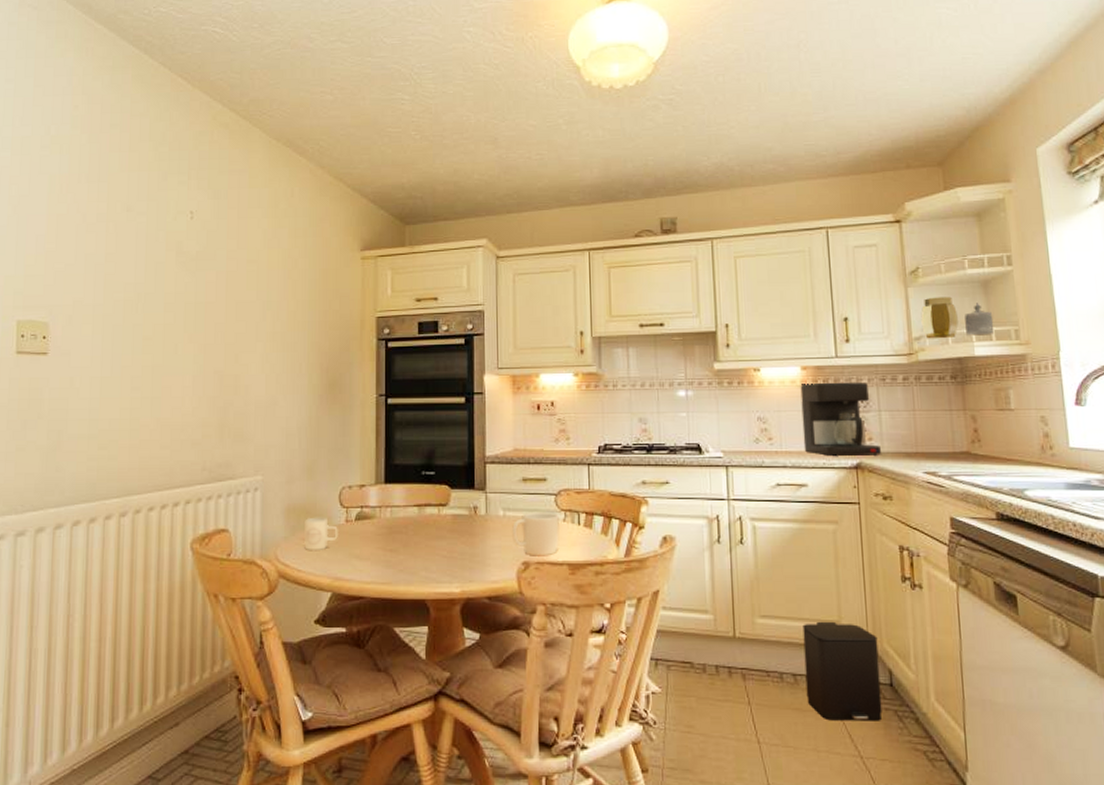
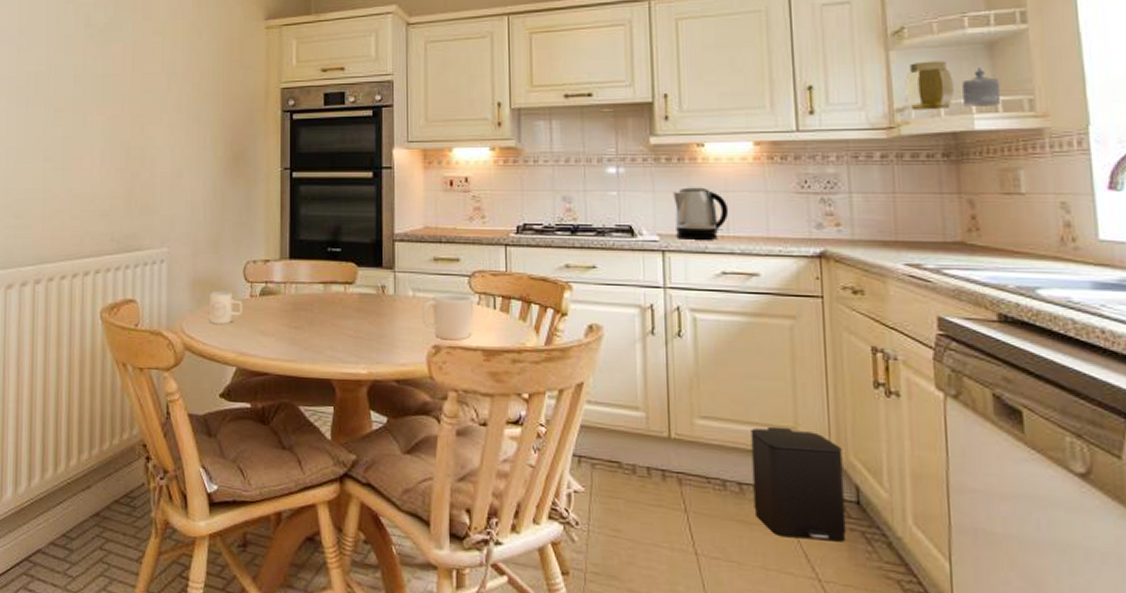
kettle: none [734,408,782,455] -> present [673,187,729,240]
coffee maker: present [800,382,881,456] -> none [752,159,851,243]

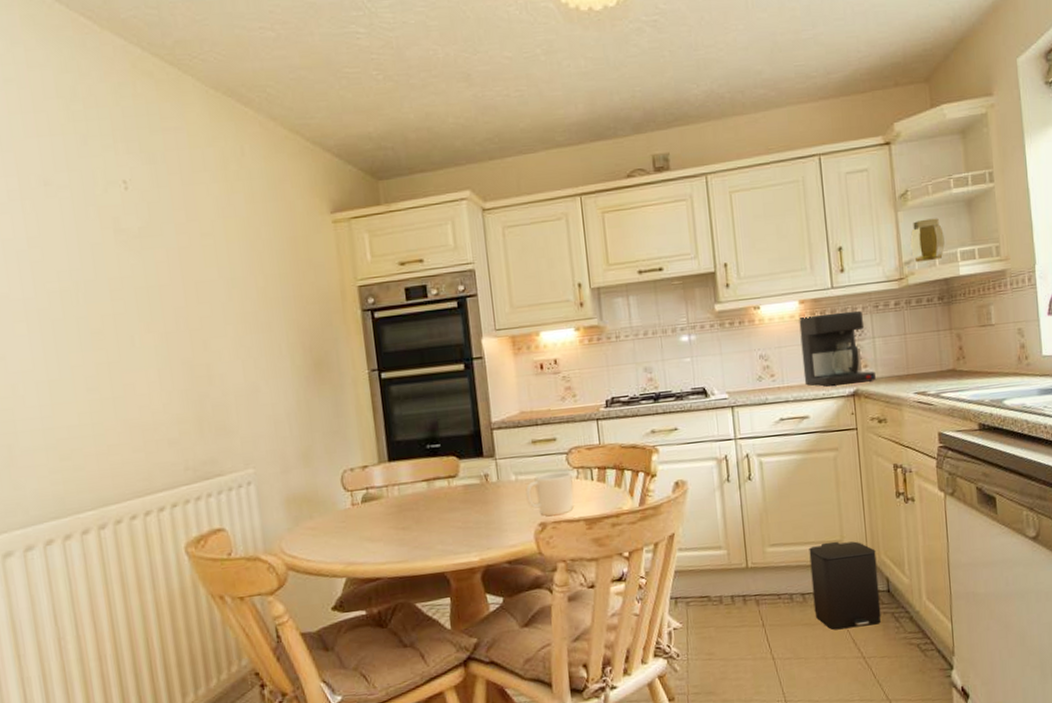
mug: present [209,290,244,326] -> none [307,503,347,540]
kettle: present [673,187,729,240] -> none [737,346,783,395]
coffee maker: none [752,159,851,243] -> present [799,310,876,386]
decorative jar: present [962,68,1002,108] -> none [950,222,978,257]

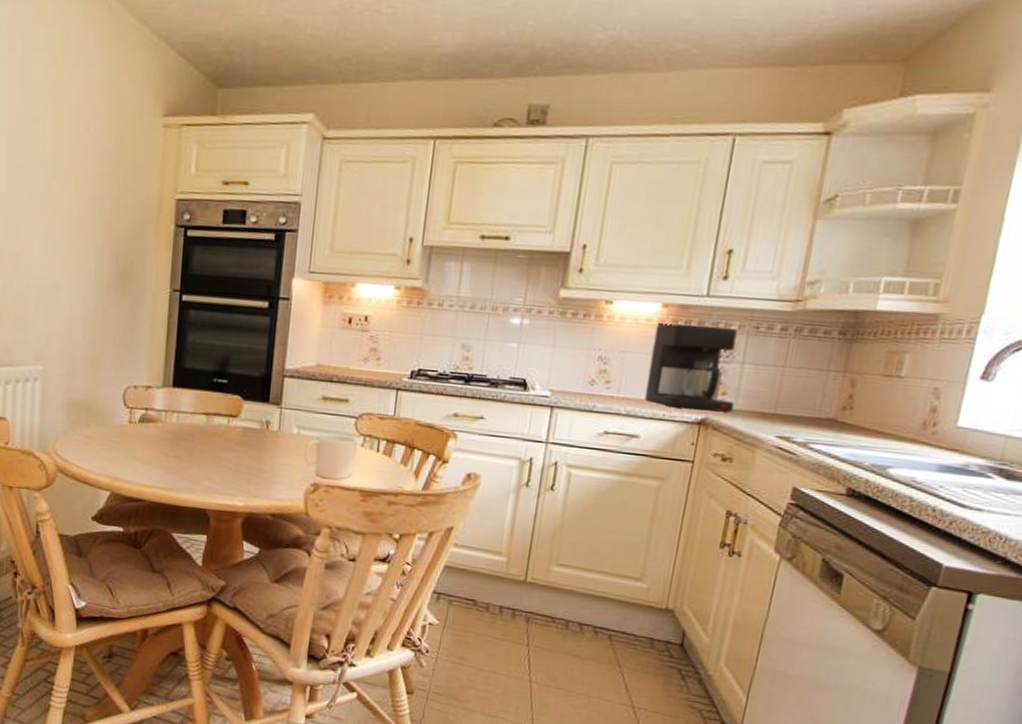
pedal bin: present [809,541,881,630] -> none [589,576,679,677]
jar: present [910,218,945,263] -> none [820,234,870,287]

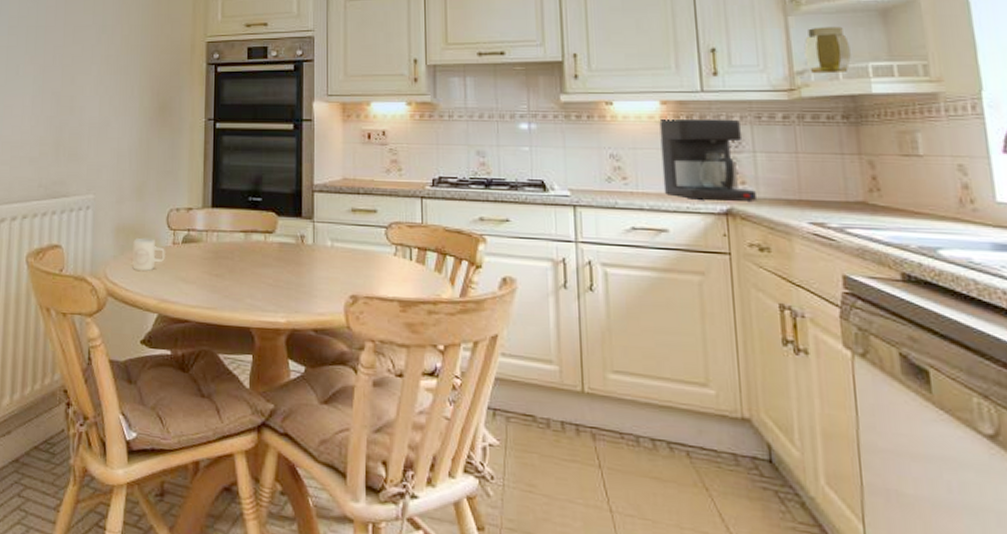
mug: none [84,414,122,450] -> present [132,237,166,272]
mug: present [304,433,357,481] -> none [340,244,390,291]
jar: none [820,234,870,287] -> present [804,26,851,74]

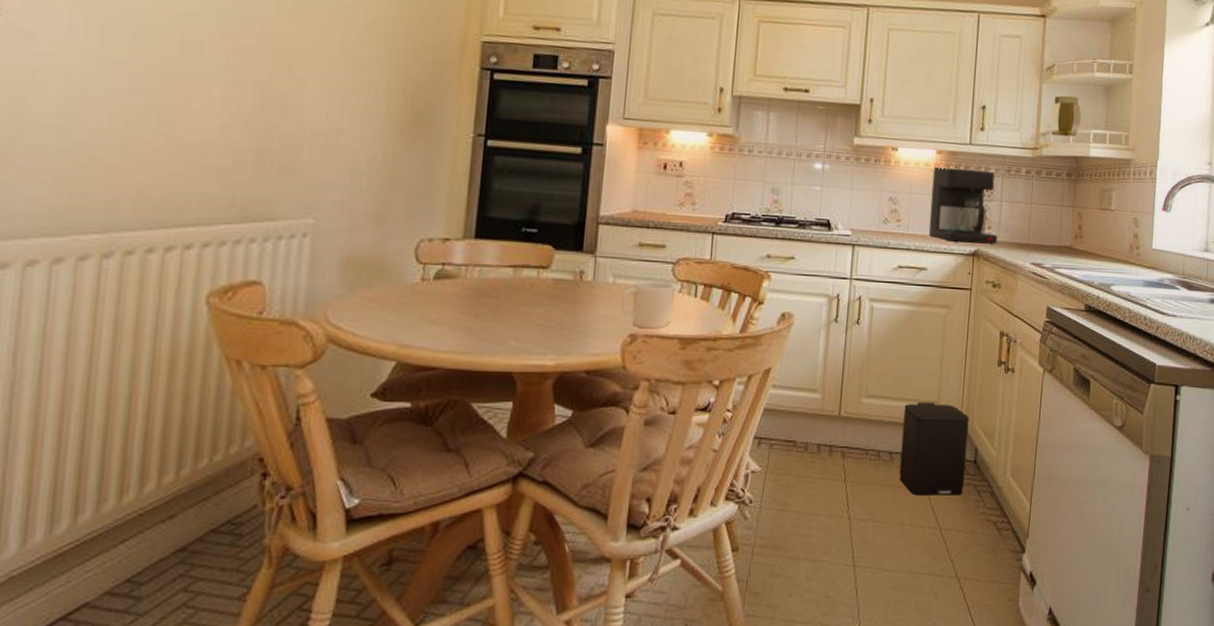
mug: present [132,237,166,272] -> none [365,272,412,313]
mug: none [340,244,390,291] -> present [620,280,675,329]
pedal bin: none [662,382,760,501] -> present [899,401,969,496]

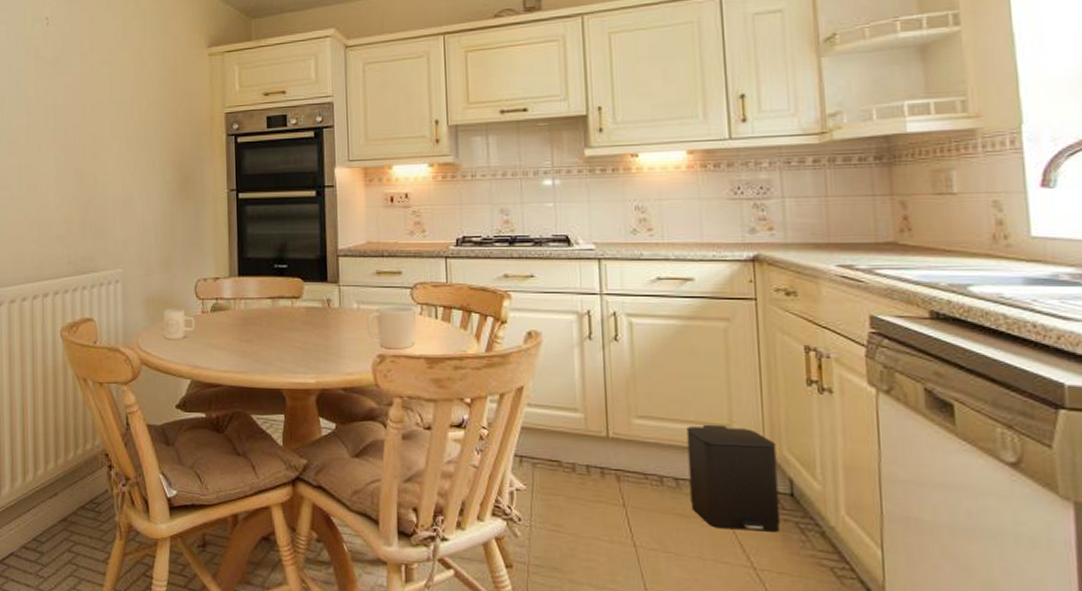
mug: none [365,272,412,313] -> present [163,308,196,341]
coffee maker: present [929,168,997,244] -> none [686,165,784,247]
jar: present [1049,95,1081,138] -> none [837,65,886,115]

